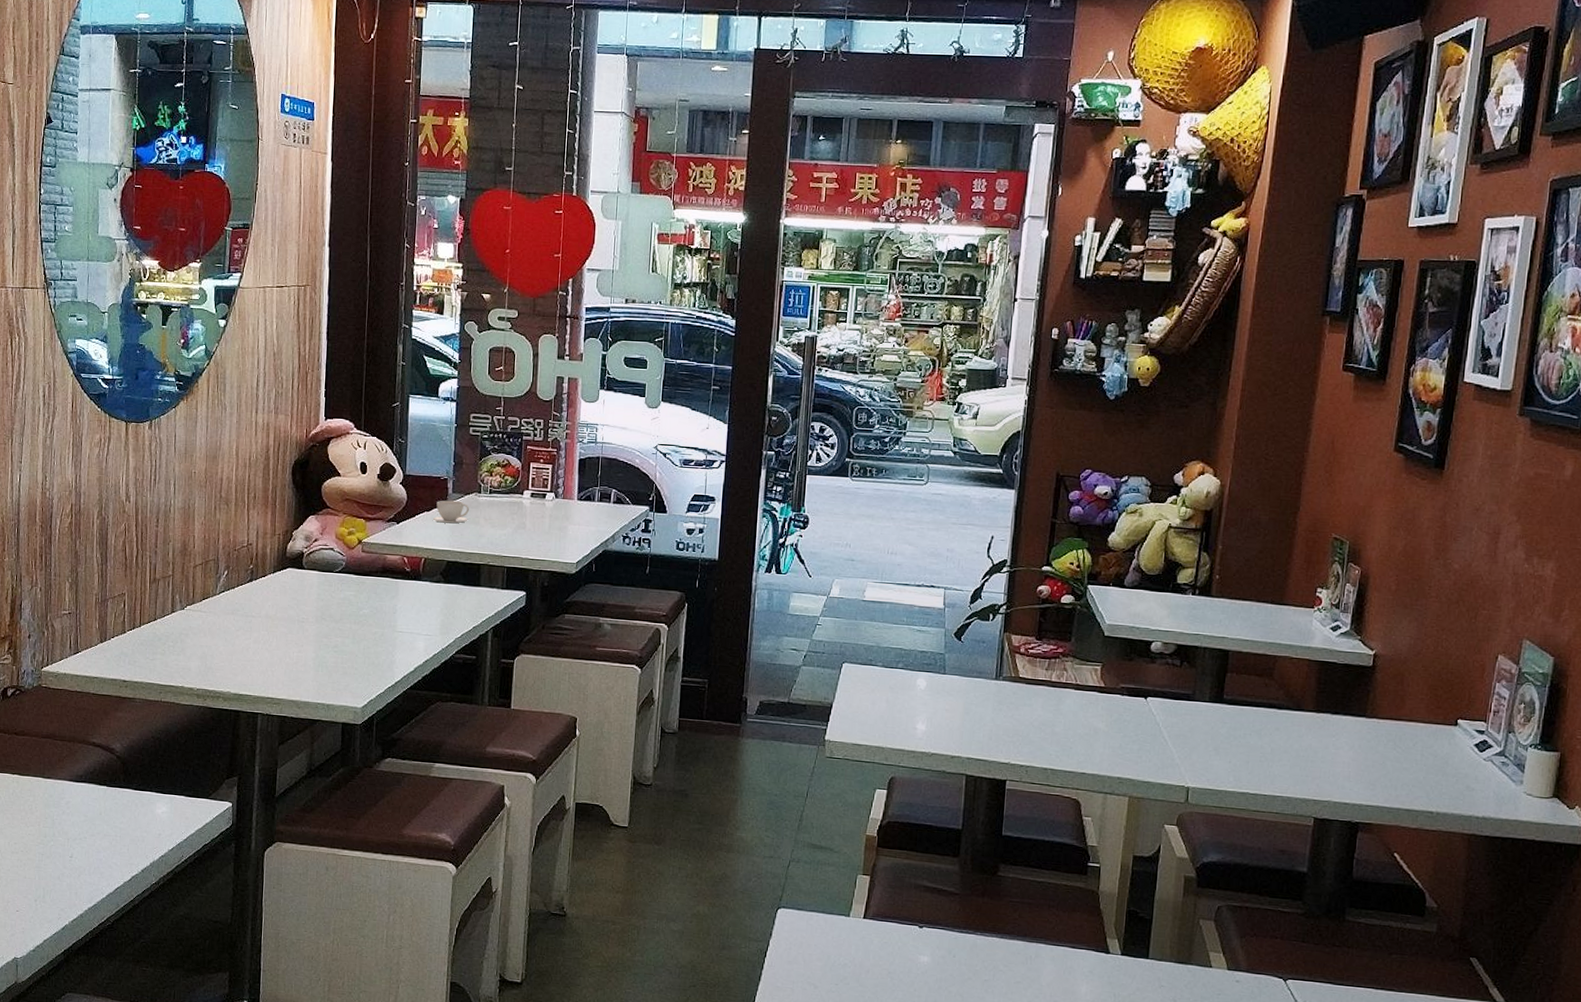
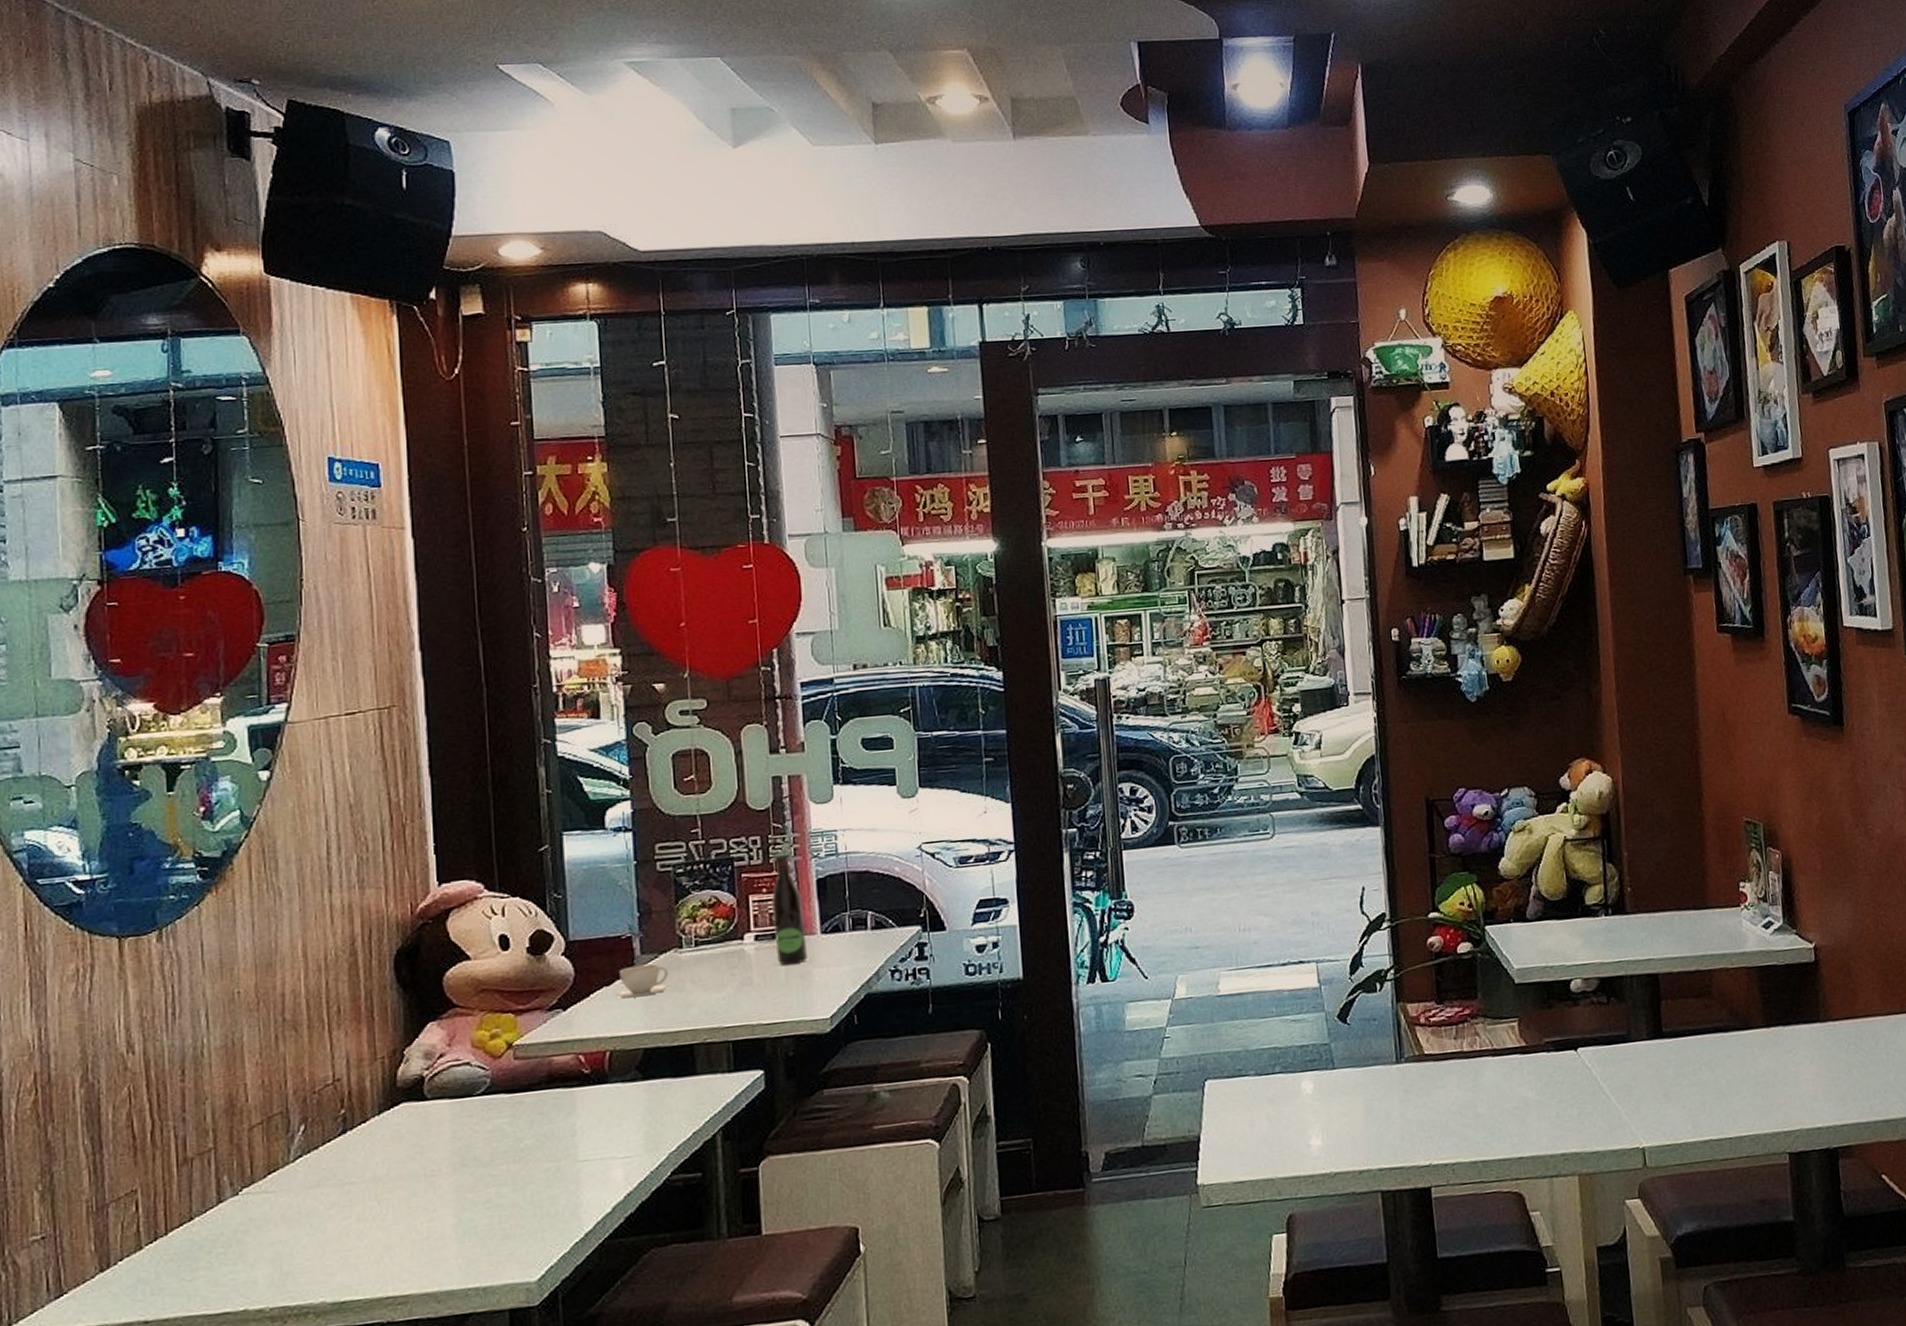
bottle: none [544,435,567,519] -> present [771,853,807,965]

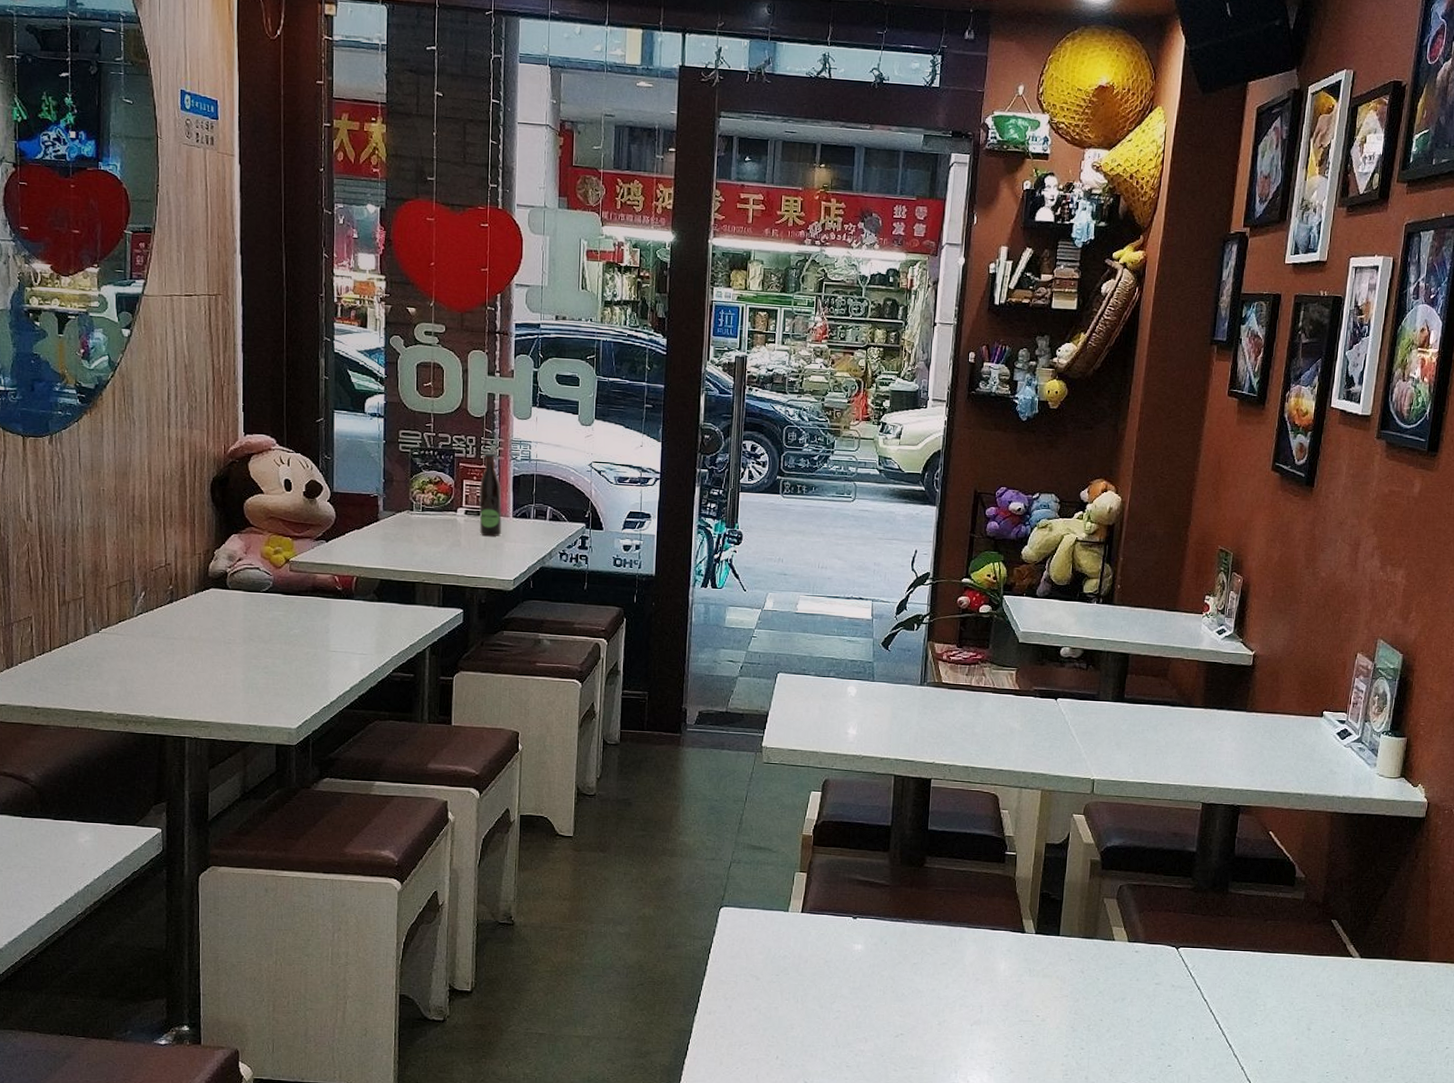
teacup: present [615,963,669,999] -> none [363,518,401,542]

